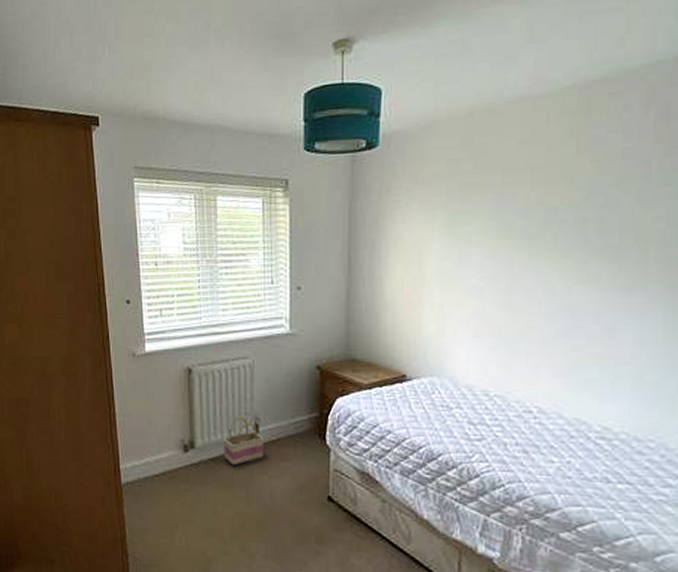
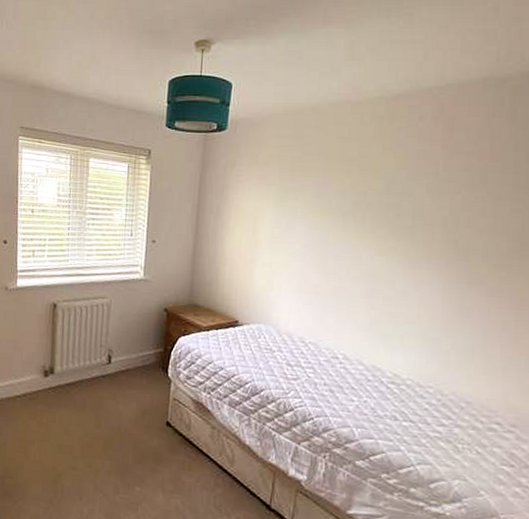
basket: present [224,417,263,466] -> none [79,348,115,391]

